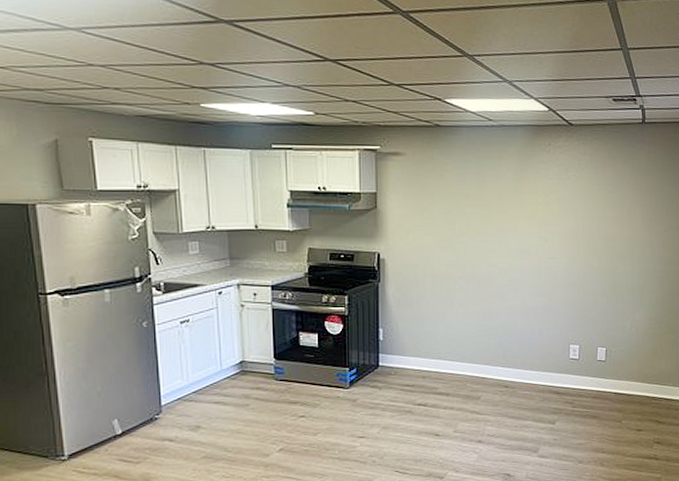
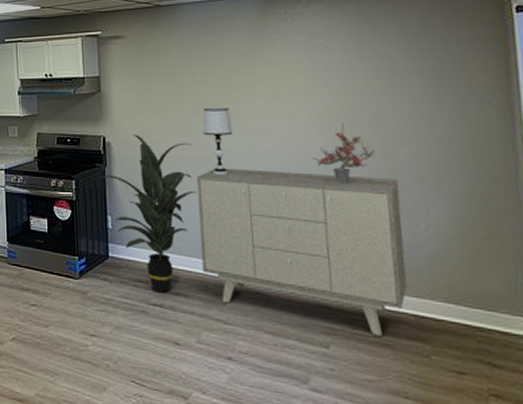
indoor plant: none [372,252,462,394] -> present [99,134,197,293]
sideboard: none [462,283,617,411] -> present [196,168,407,337]
table lamp: none [471,228,496,289] -> present [202,107,232,175]
potted plant: none [558,245,604,296] -> present [312,123,376,184]

